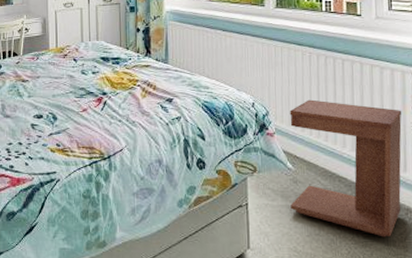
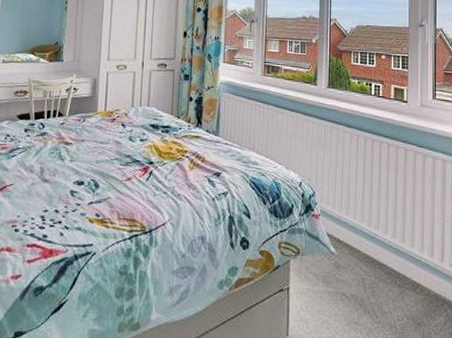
side table: present [289,99,402,237] -> none [331,182,442,329]

